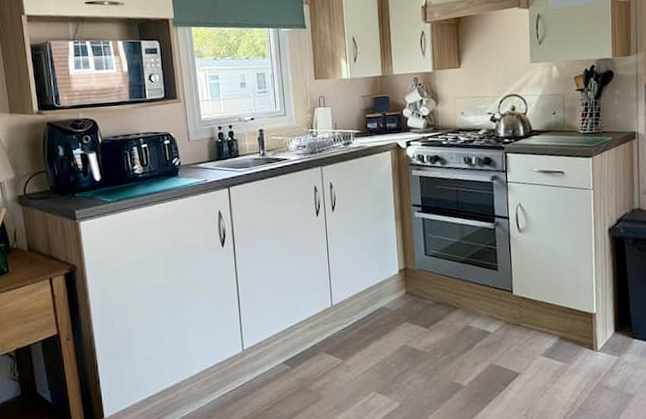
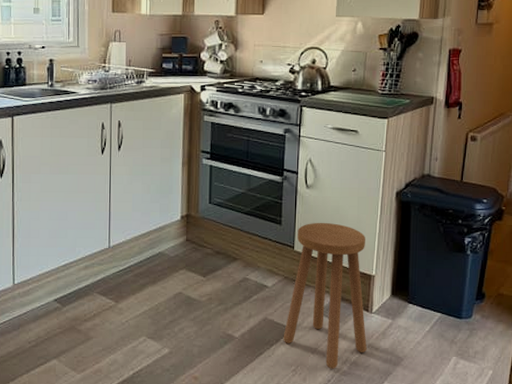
stool: none [510,264,596,411] -> present [283,222,367,369]

